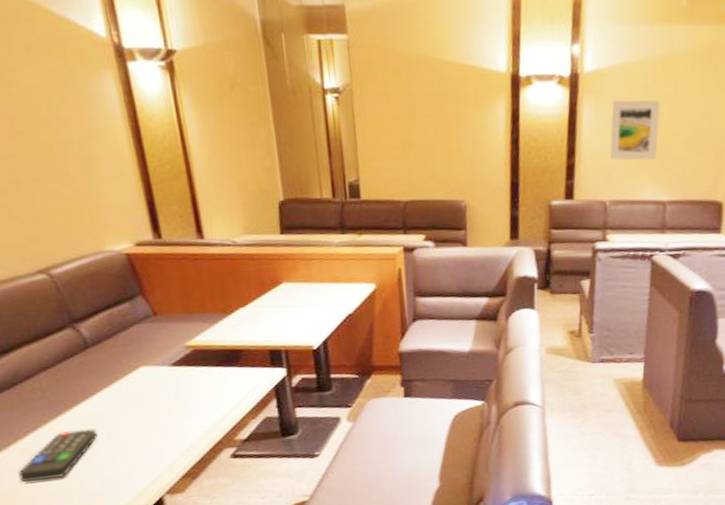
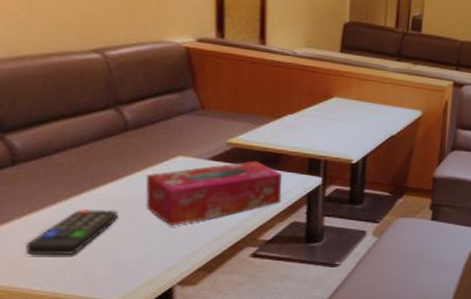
tissue box: none [114,360,250,438] -> present [145,160,282,227]

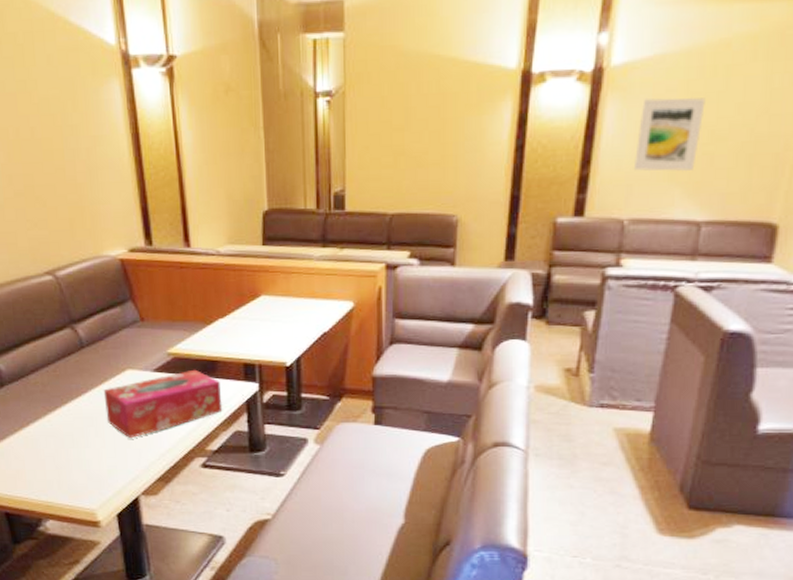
remote control: present [25,209,119,256] -> none [21,425,87,468]

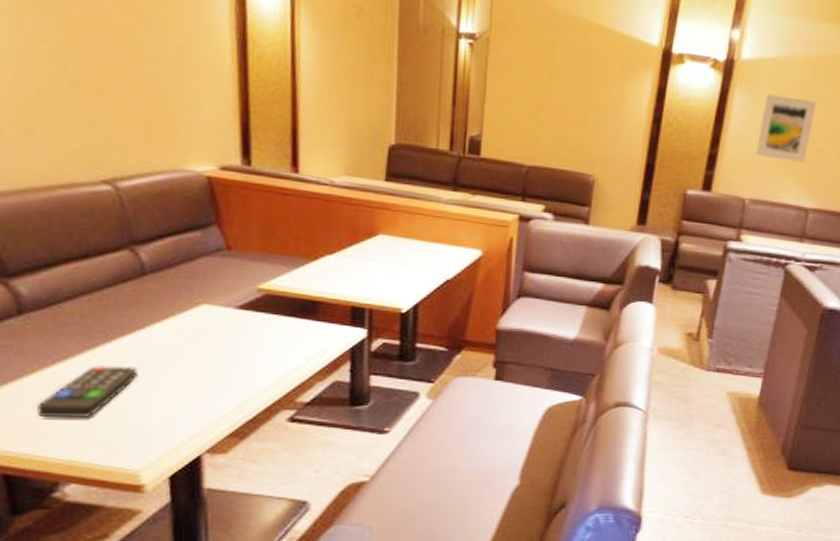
remote control: none [21,425,87,468] -> present [37,365,138,419]
tissue box: present [103,369,223,439] -> none [167,309,322,386]

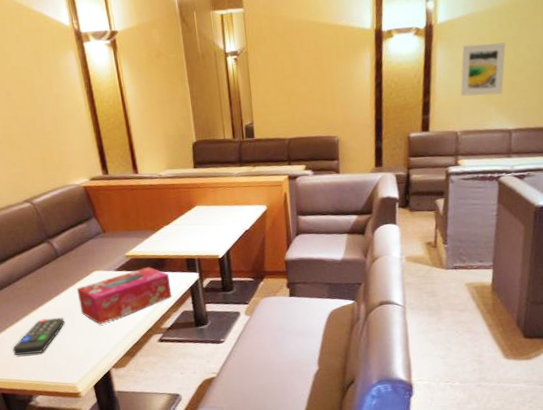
tissue box: none [167,309,322,386] -> present [76,266,172,325]

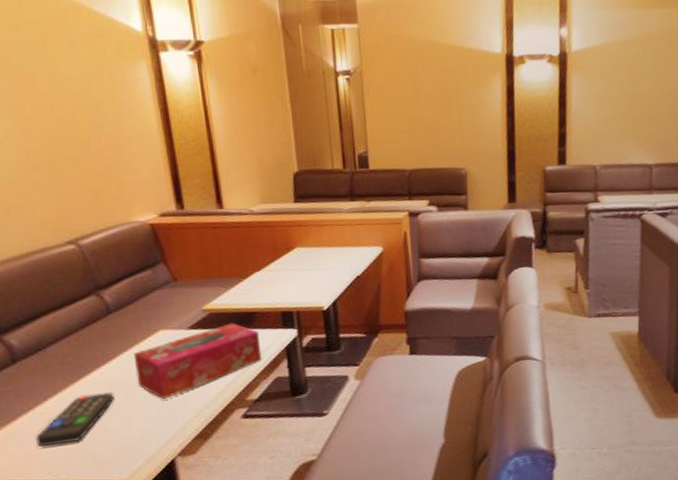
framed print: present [461,42,506,97] -> none [598,74,642,129]

